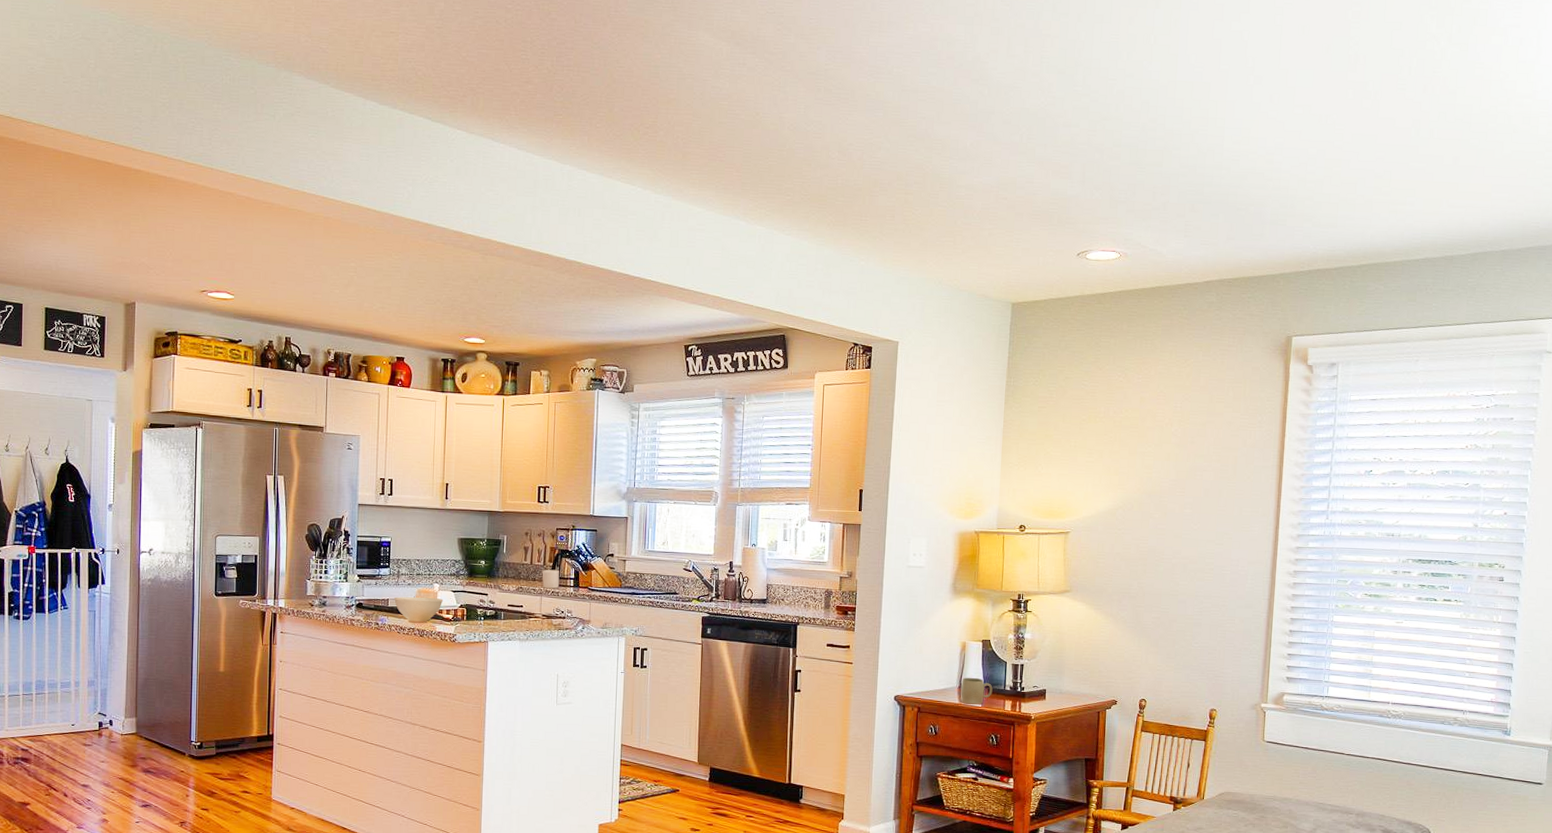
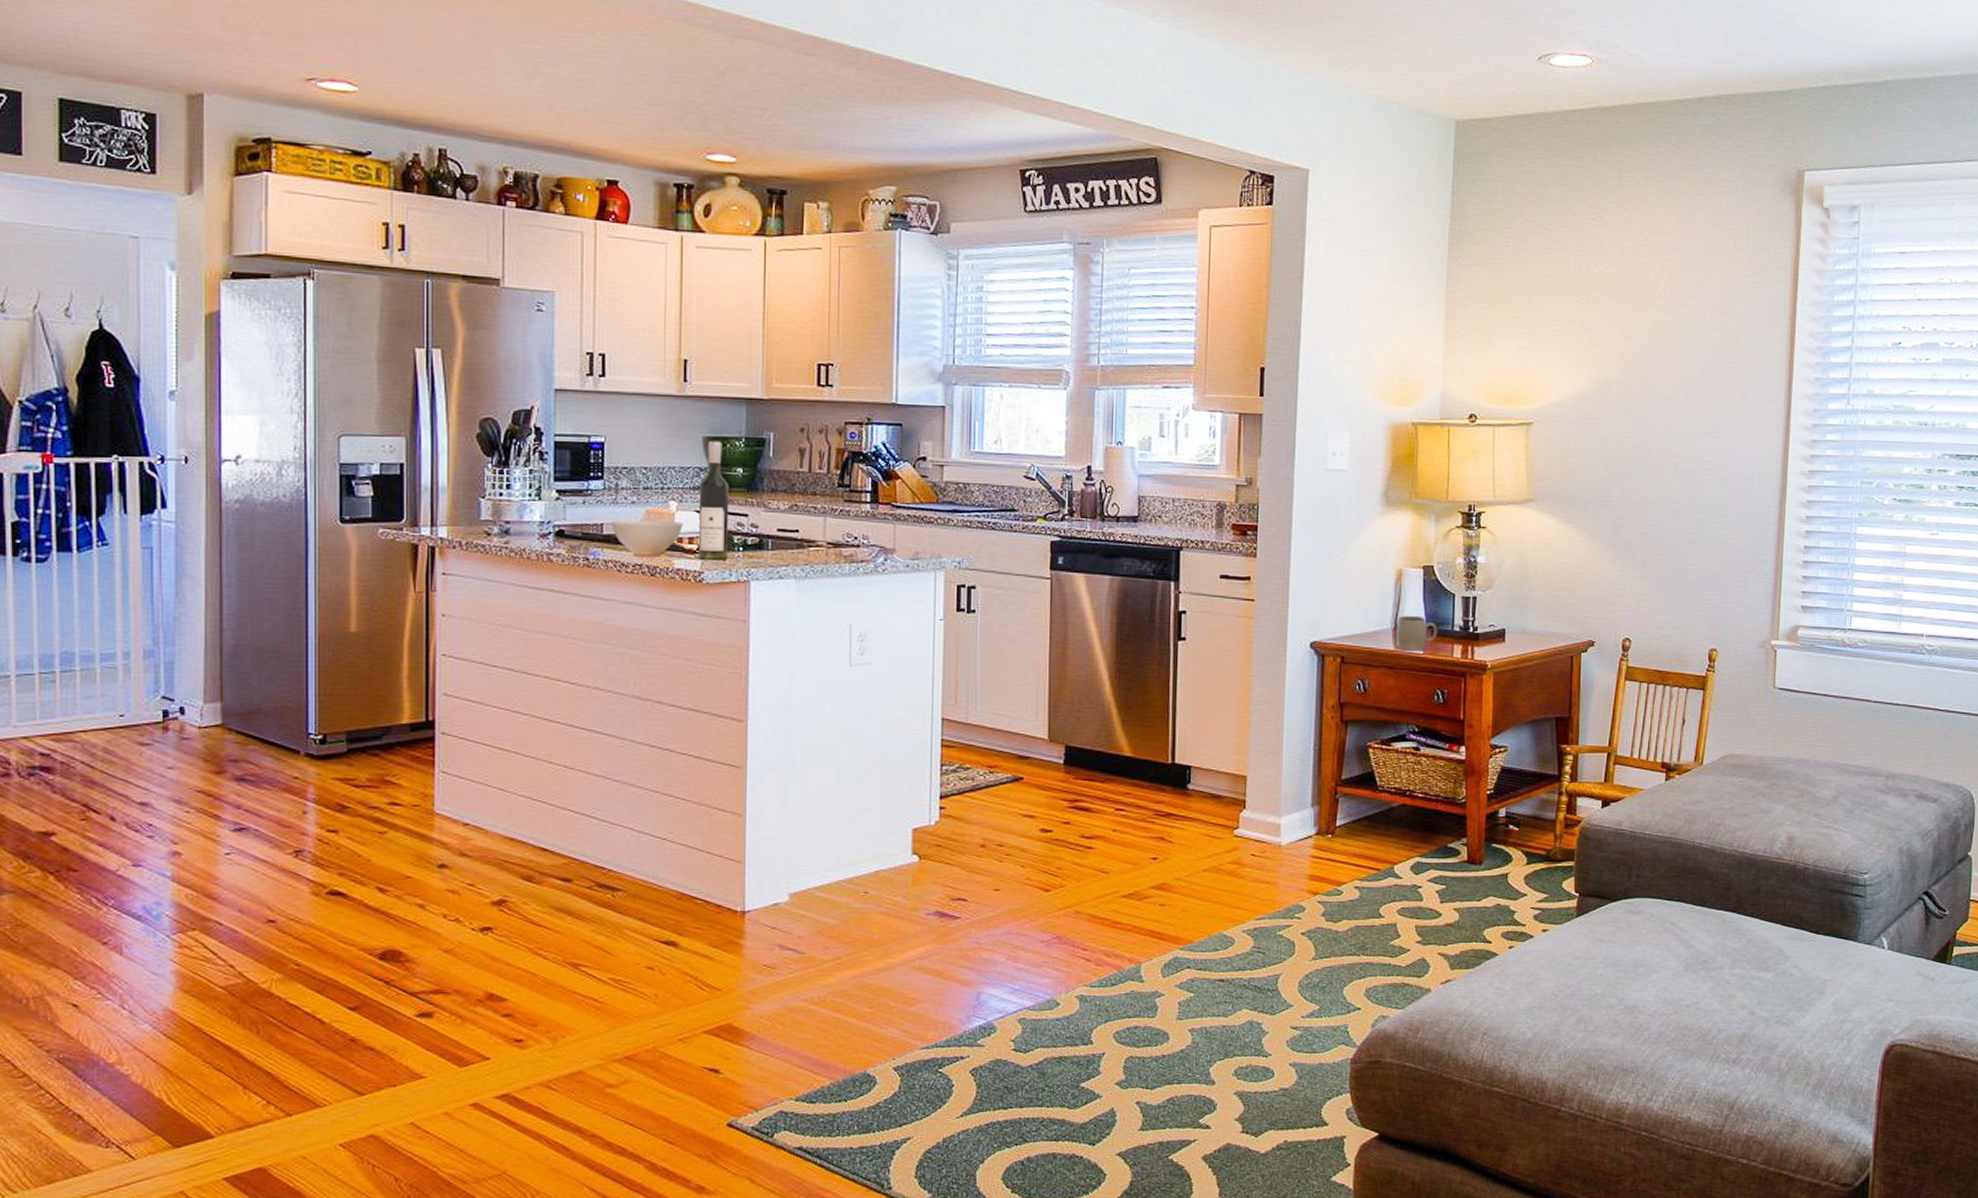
bottle: none [452,541,476,627] -> present [698,440,730,562]
mug: present [542,569,560,589] -> none [825,479,851,507]

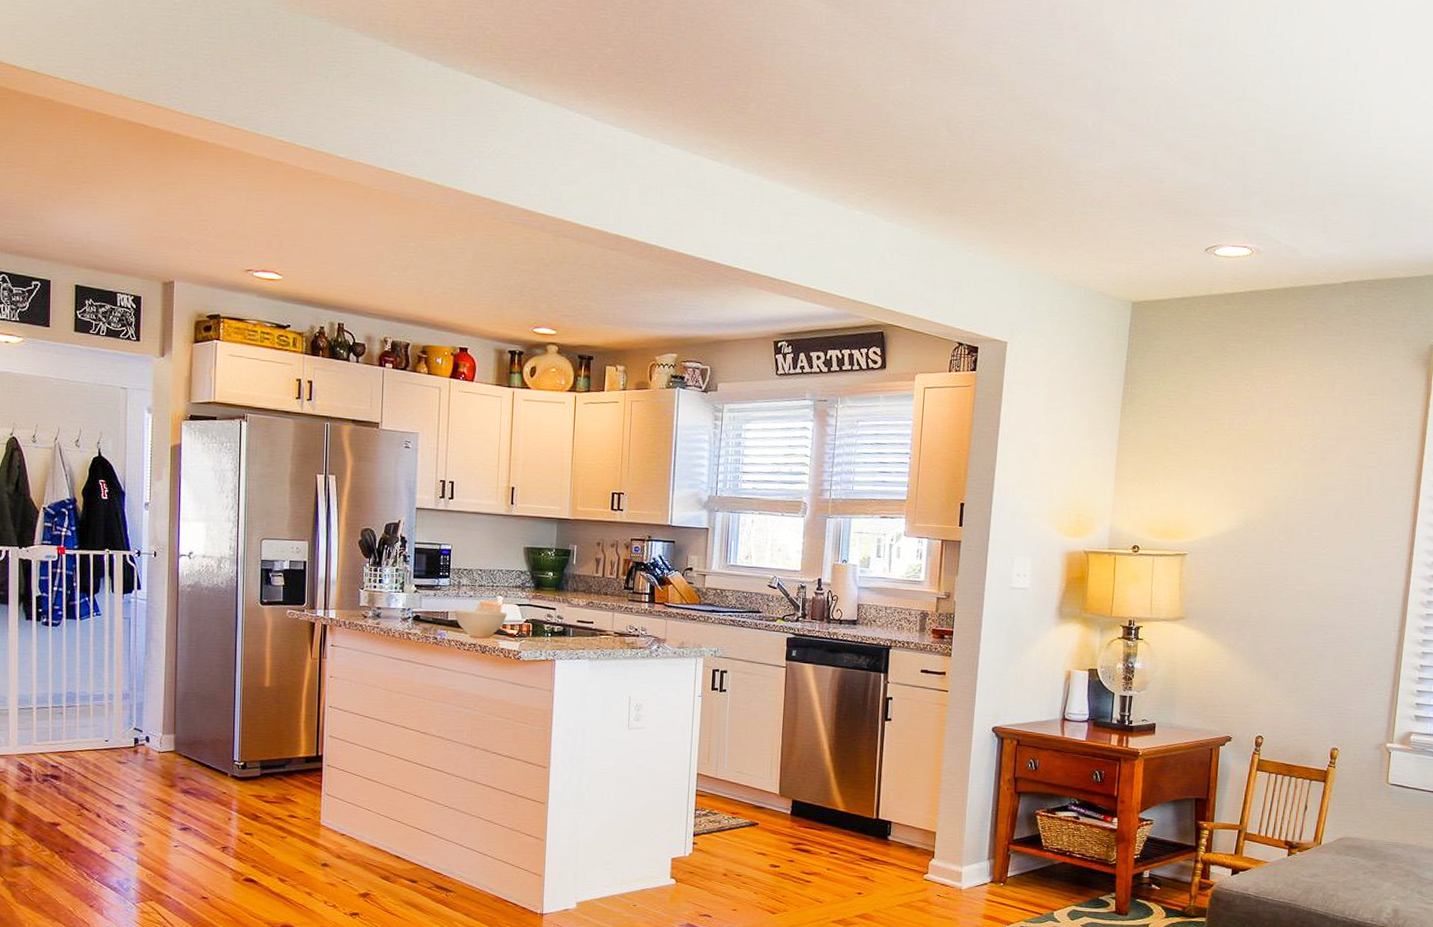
bottle: present [698,440,730,562] -> none [517,550,543,644]
mug: present [1395,615,1438,652] -> none [1063,708,1098,739]

